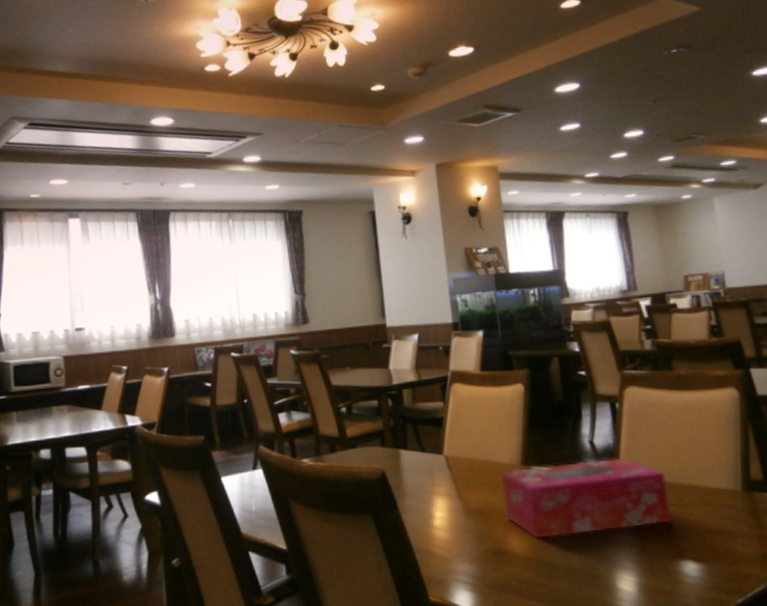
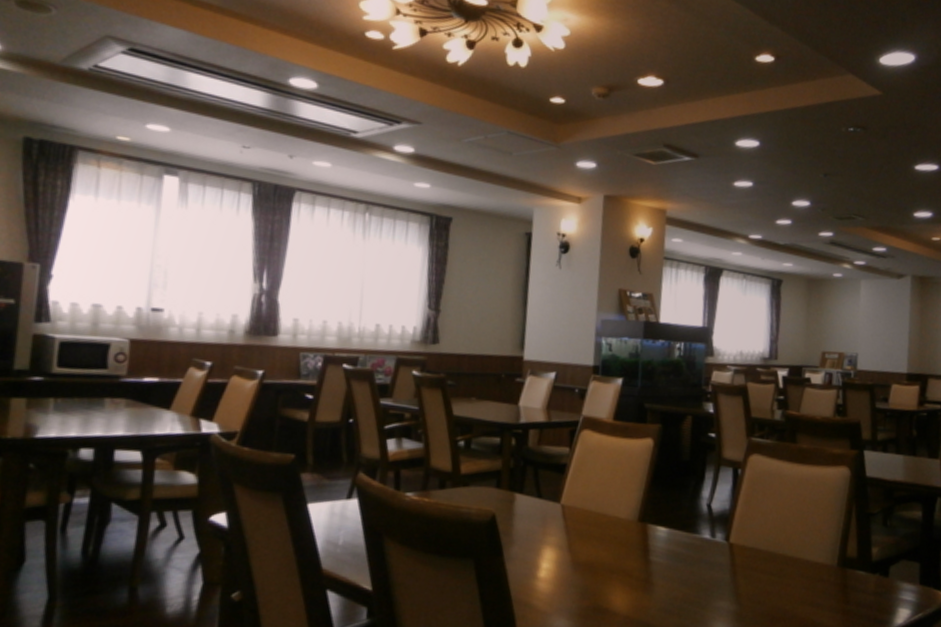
tissue box: present [501,457,671,540] -> none [613,523,772,600]

